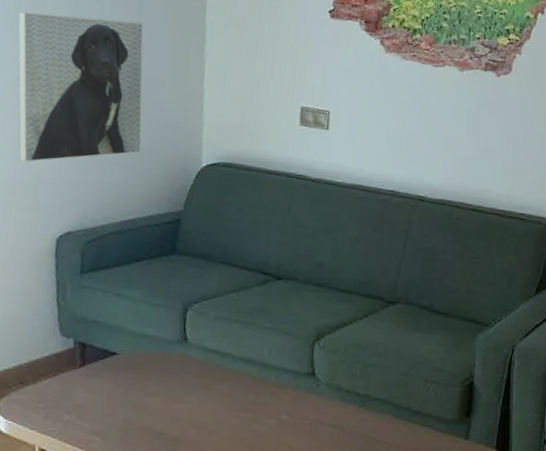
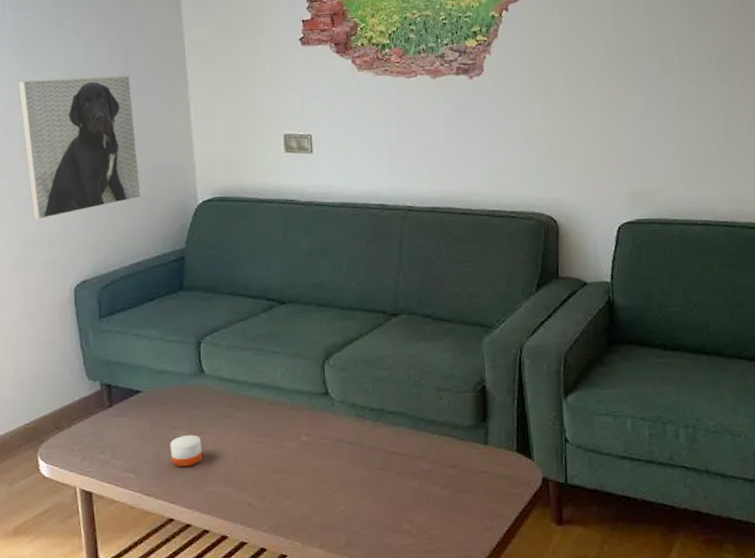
candle: none [142,401,177,436] -> present [170,433,203,468]

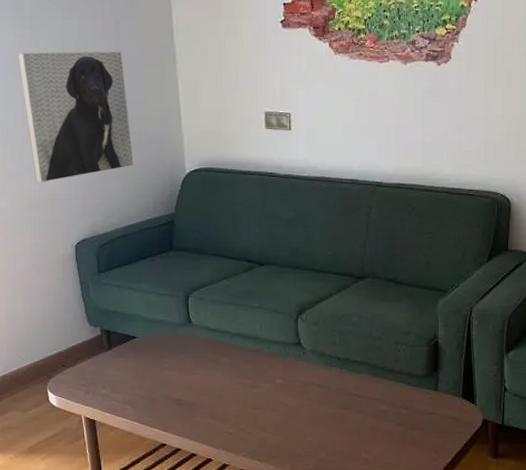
candle: present [170,433,203,468] -> none [162,374,191,402]

